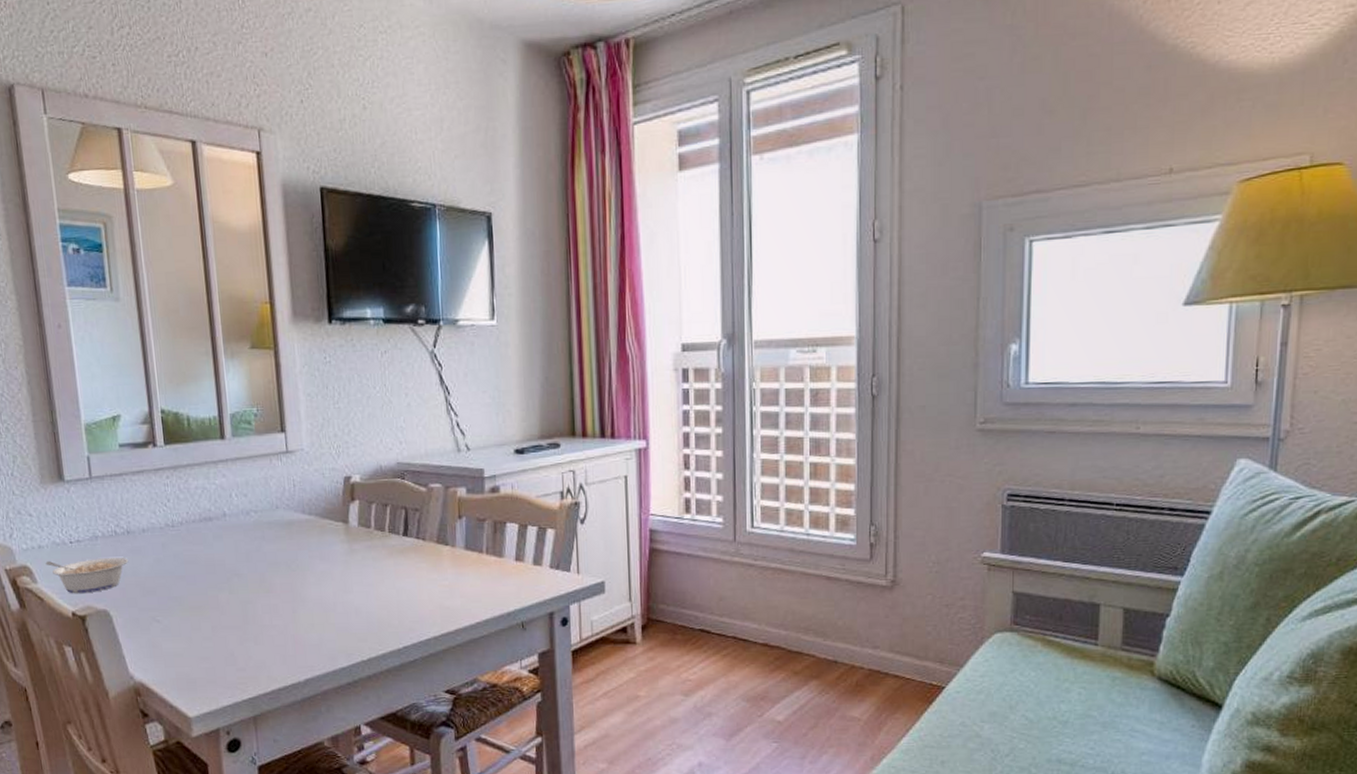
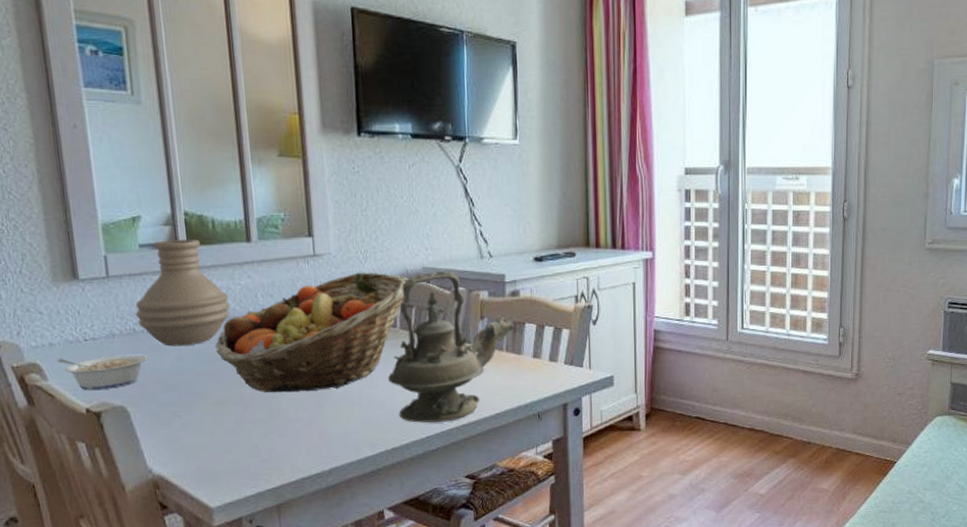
vase: none [116,438,206,549] -> present [135,239,230,347]
fruit basket: none [191,468,383,598] -> present [215,272,409,393]
teapot: none [362,465,495,631] -> present [387,270,514,423]

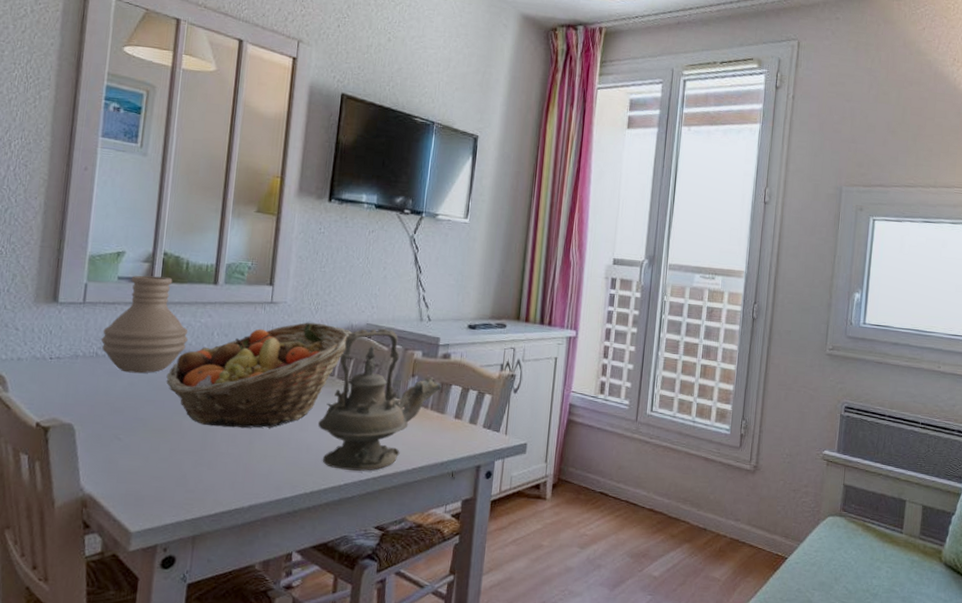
legume: present [57,355,148,391] -> none [21,373,104,407]

